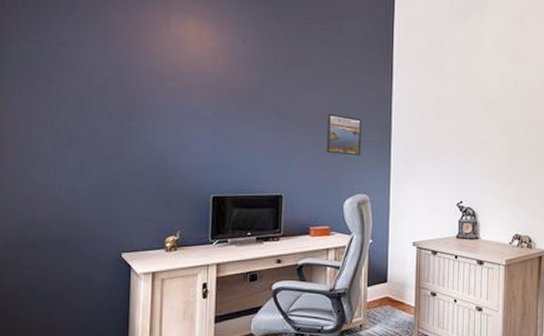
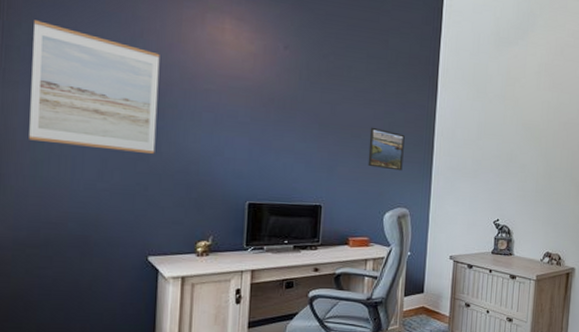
wall art: none [18,36,130,153] -> present [29,20,160,154]

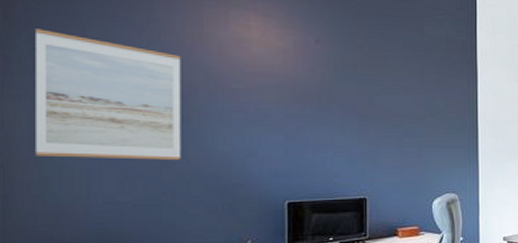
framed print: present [367,127,405,171] -> none [411,115,448,156]

